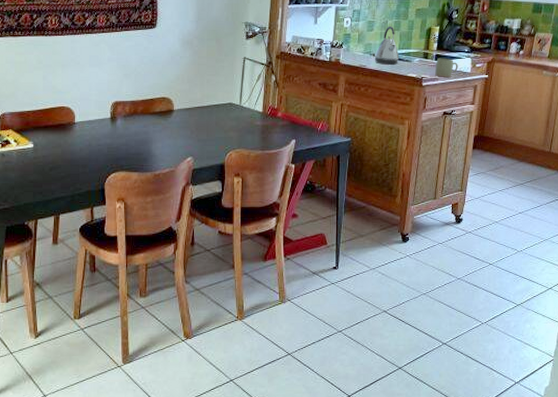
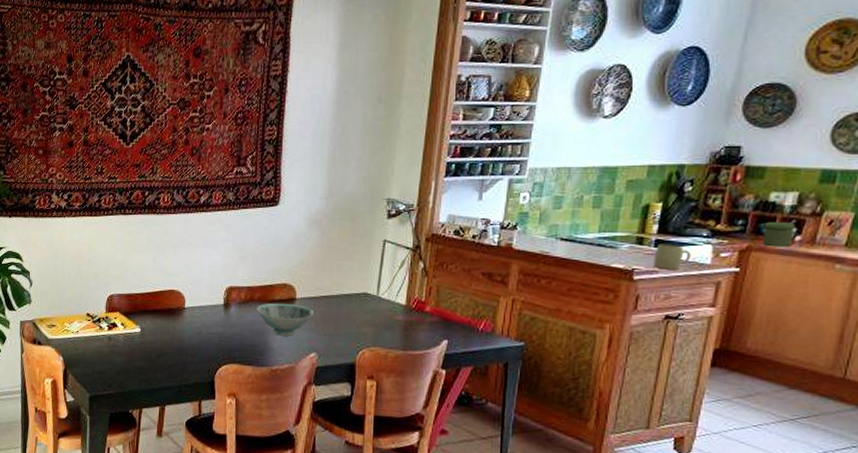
bowl: none [140,114,189,144] -> present [257,303,313,336]
kettle: present [374,26,399,65] -> none [561,203,600,252]
jar: none [500,40,519,59] -> present [761,221,794,247]

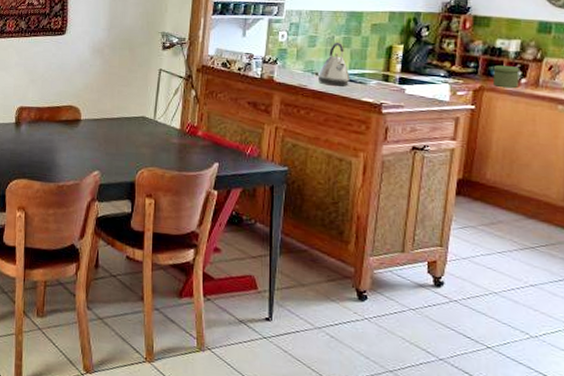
bowl: present [257,303,313,336] -> none [45,123,97,155]
kettle: none [561,203,600,252] -> present [317,43,350,87]
mug: present [654,243,691,270] -> none [399,81,431,105]

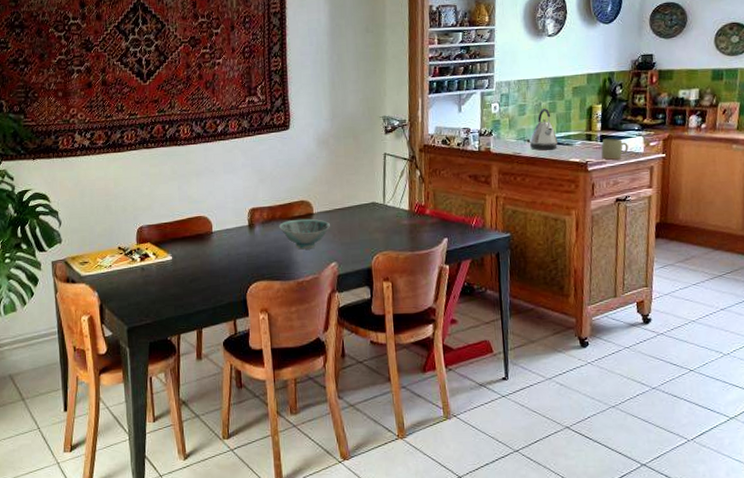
bowl: none [45,123,97,155] -> present [279,218,330,250]
mug: none [399,81,431,105] -> present [601,138,629,160]
jar: present [492,65,520,89] -> none [678,113,700,135]

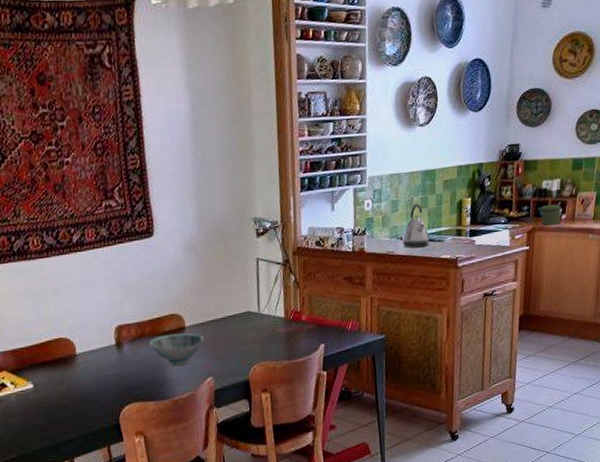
mug: present [601,138,629,160] -> none [470,232,496,255]
jar: none [678,113,700,135] -> present [541,204,561,226]

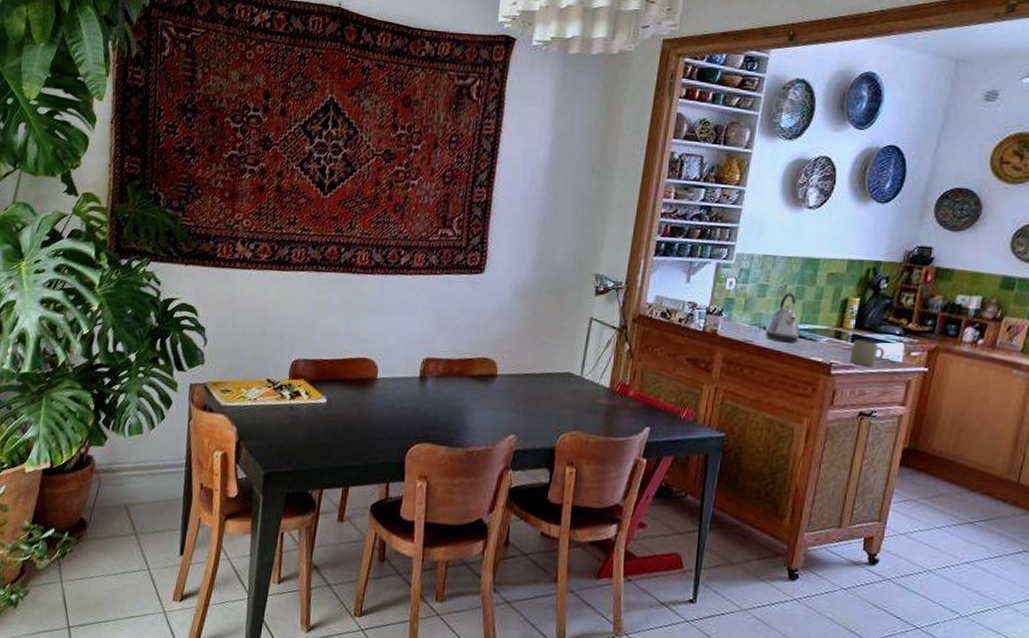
bowl: present [149,333,204,367] -> none [455,378,515,416]
mug: none [470,232,496,255] -> present [850,339,884,366]
jar: present [541,204,561,226] -> none [948,323,977,350]

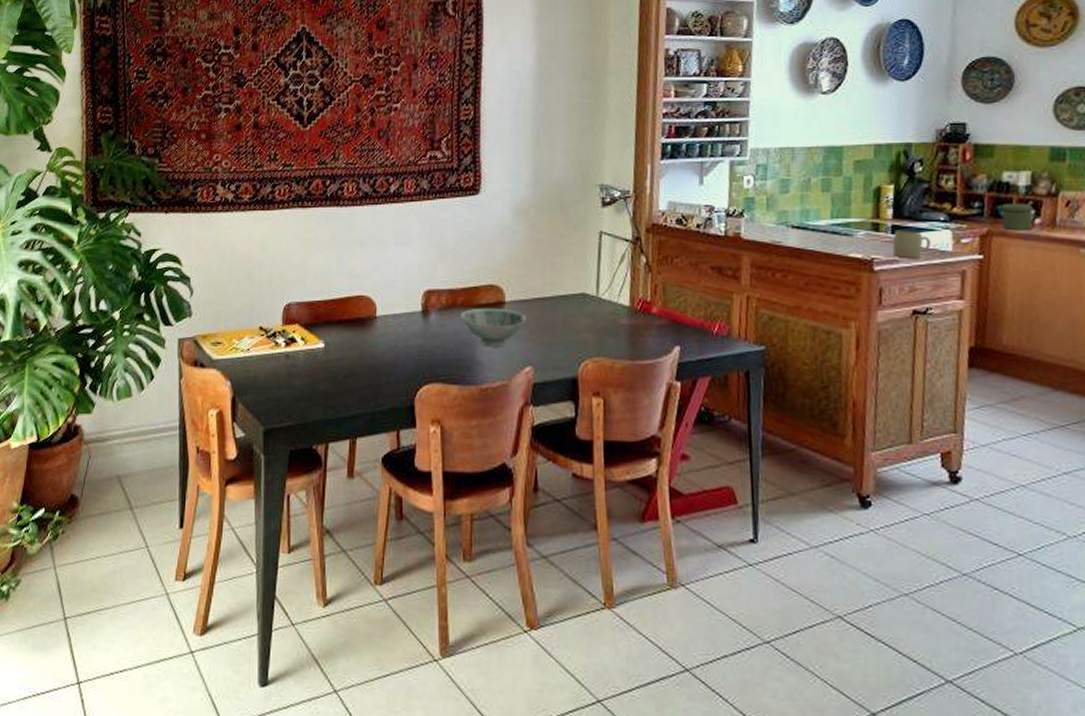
bowl: none [455,378,515,416] -> present [460,308,526,347]
kettle: present [764,293,800,343] -> none [793,186,834,240]
jar: none [948,323,977,350] -> present [1001,202,1033,231]

